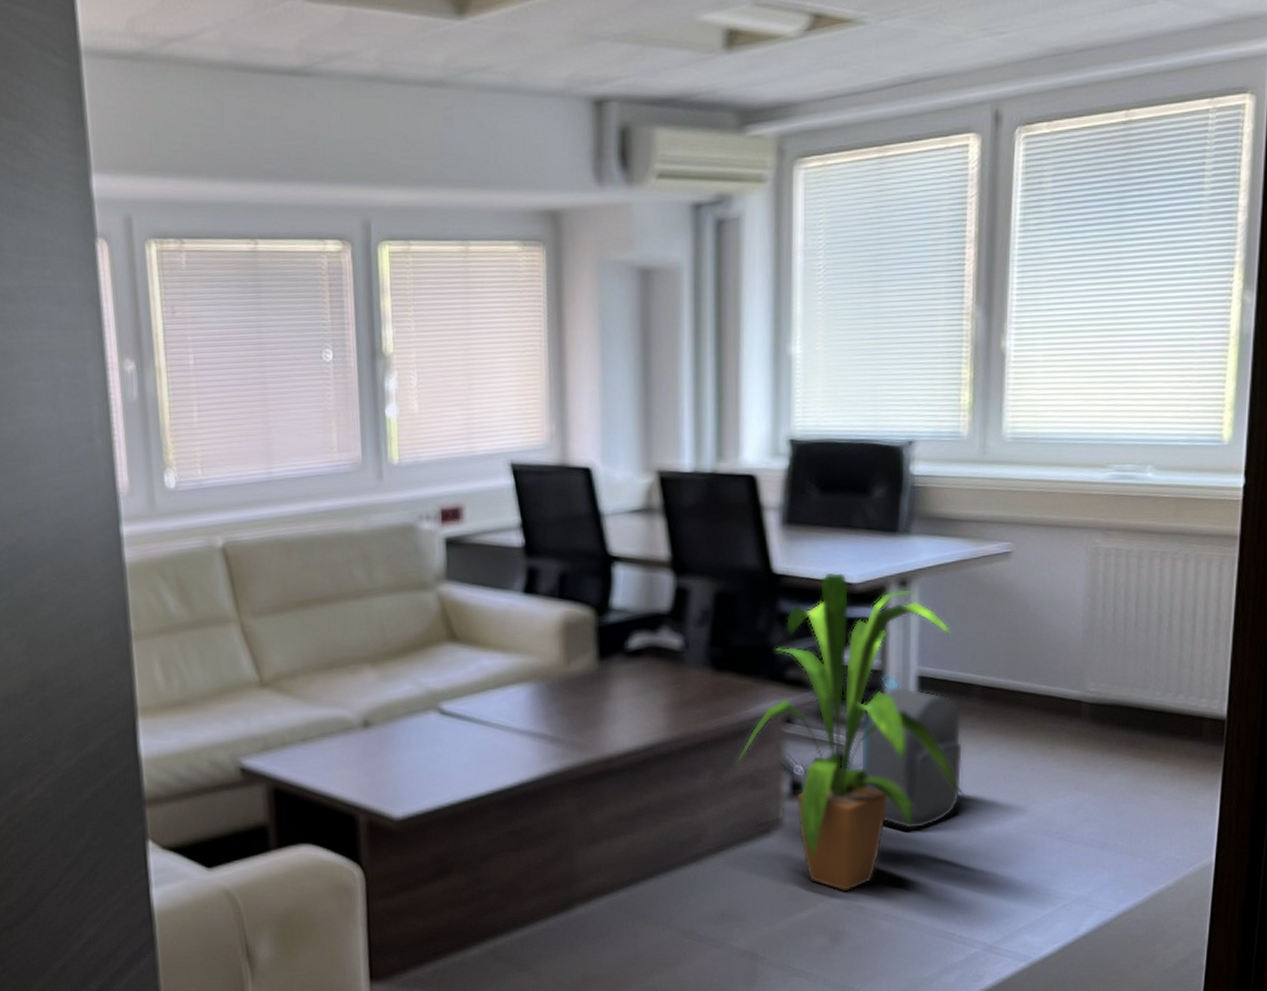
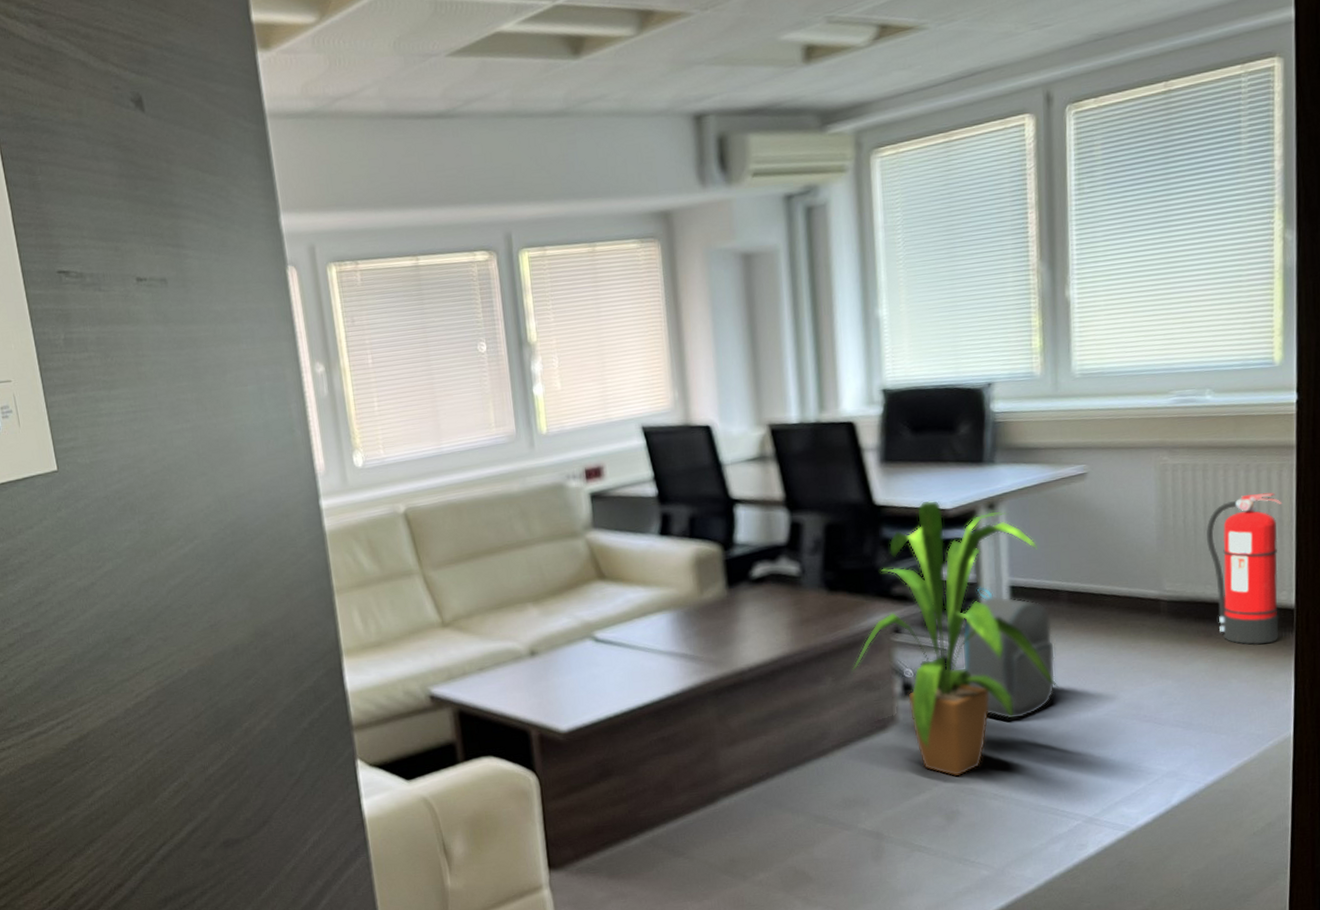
fire extinguisher: none [1137,587,1221,758] -> present [1207,492,1283,645]

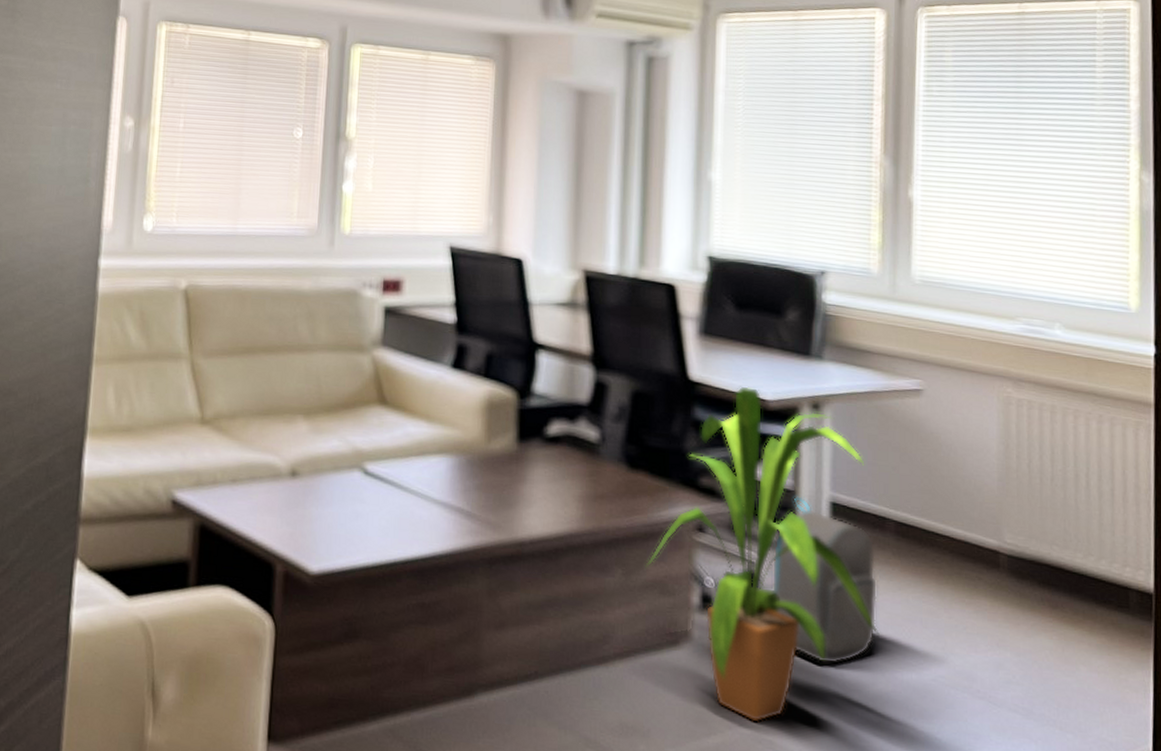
fire extinguisher: present [1207,492,1283,645] -> none [1054,448,1139,631]

